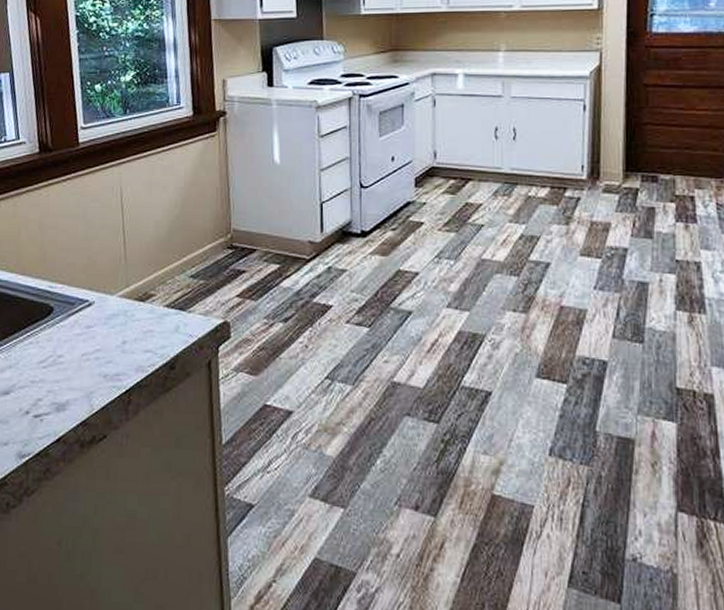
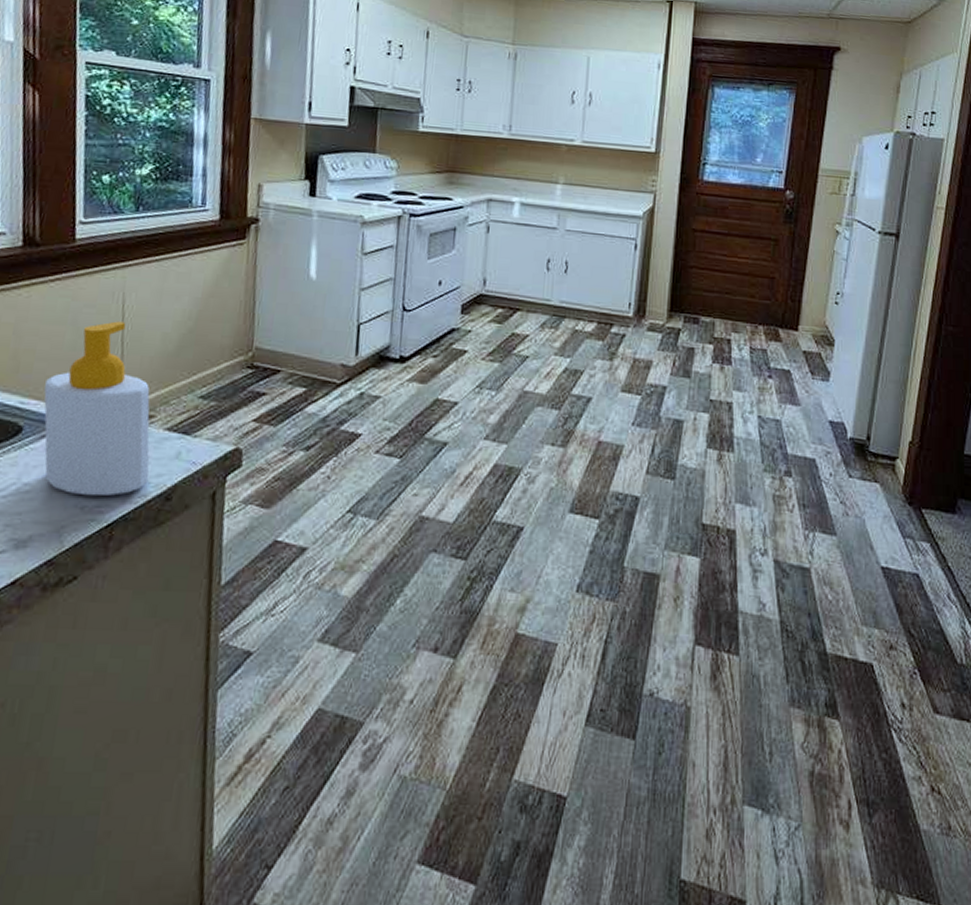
soap bottle: none [67,212,155,366] -> present [44,321,150,496]

